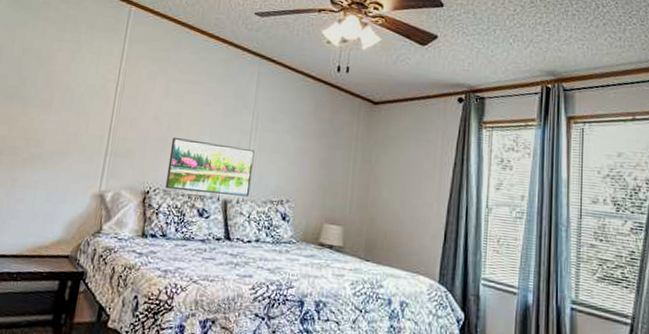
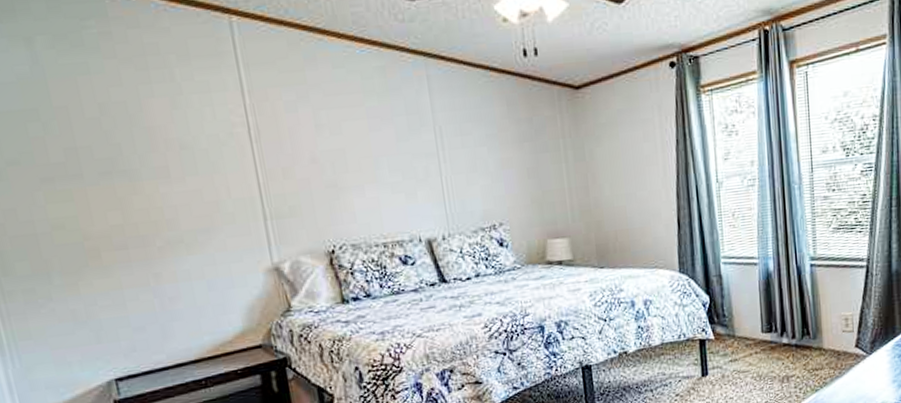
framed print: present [165,138,255,197] -> none [343,174,456,243]

